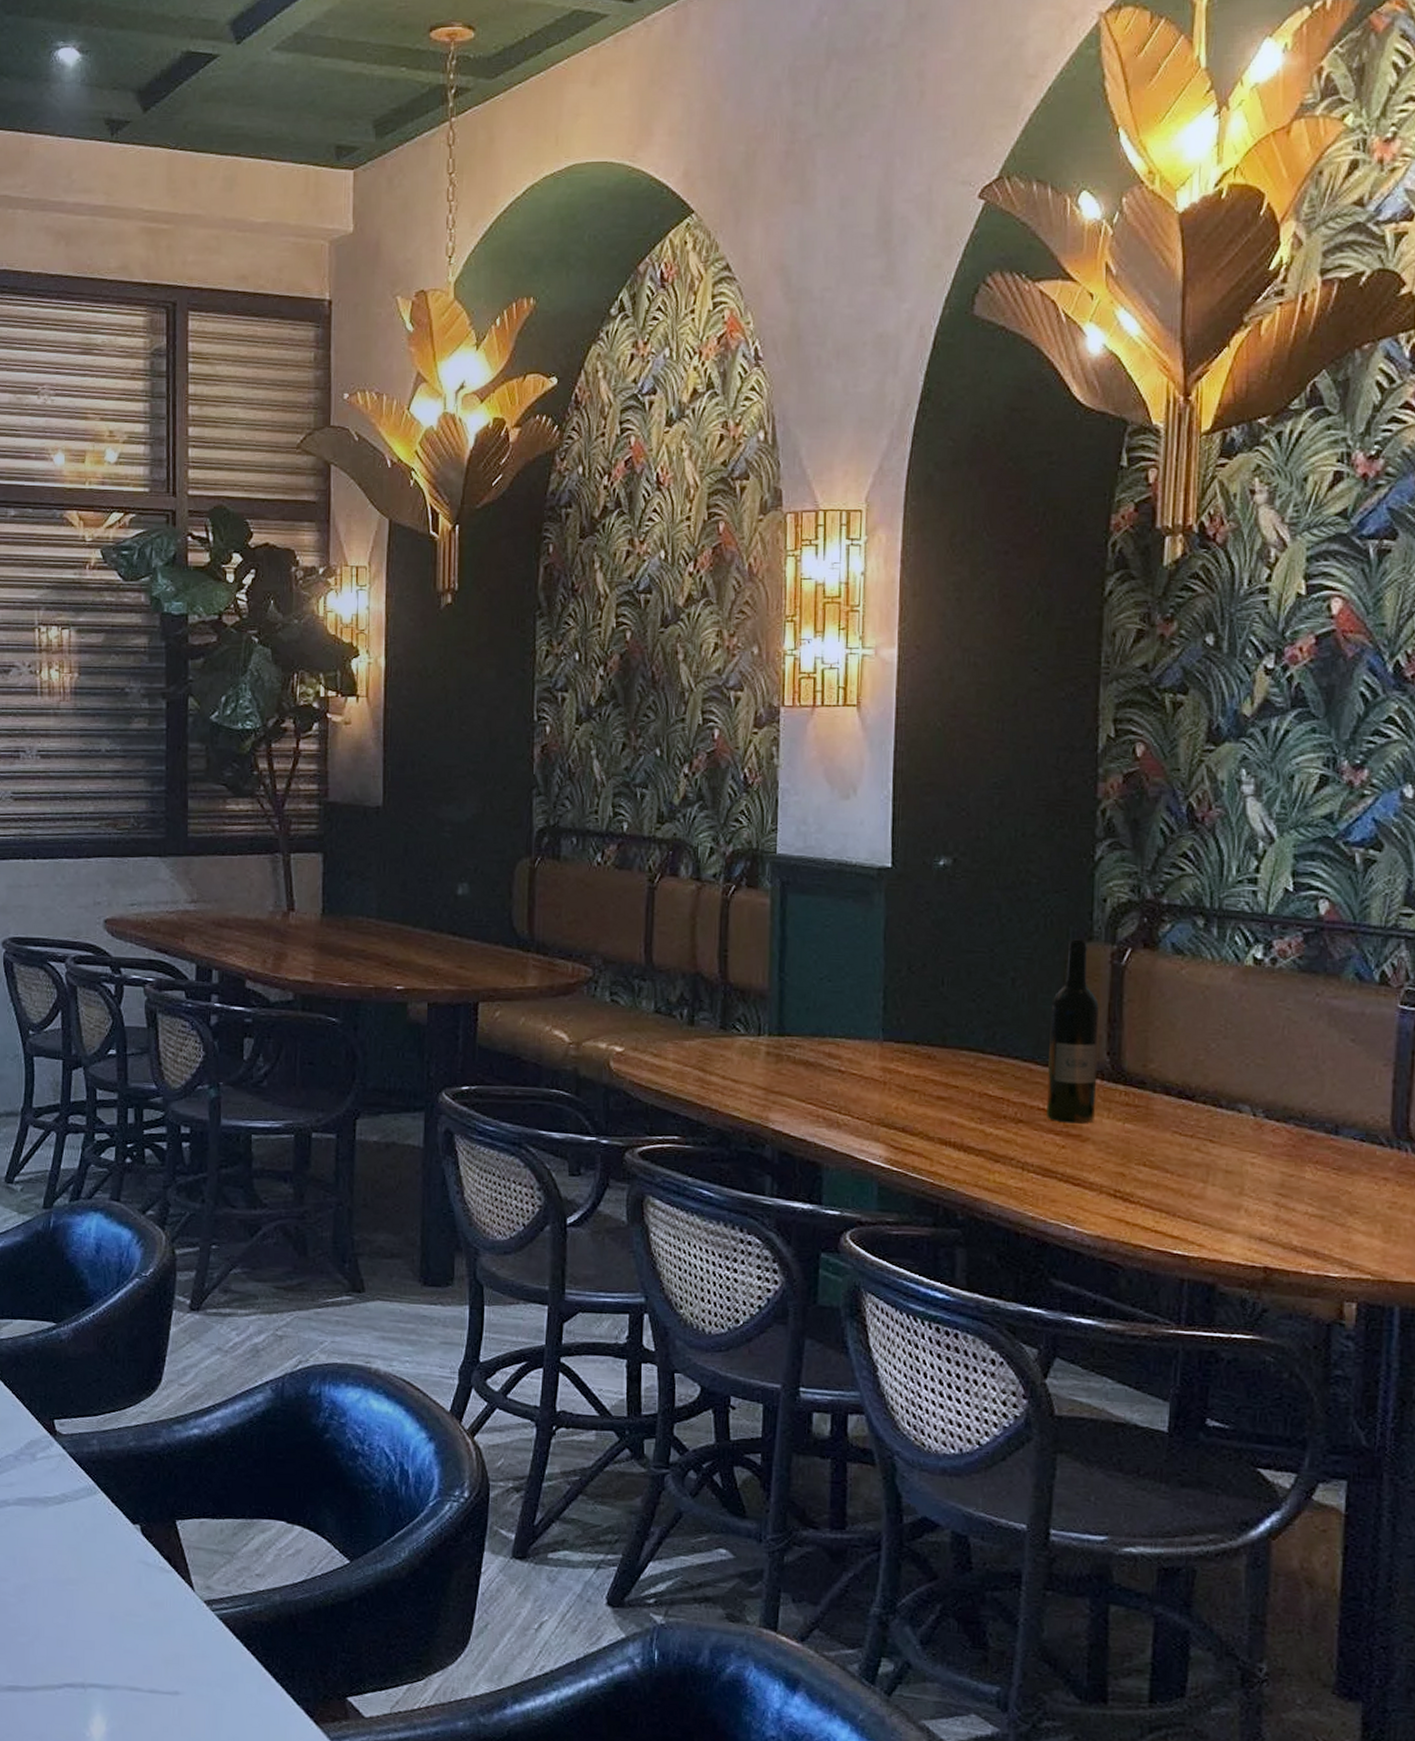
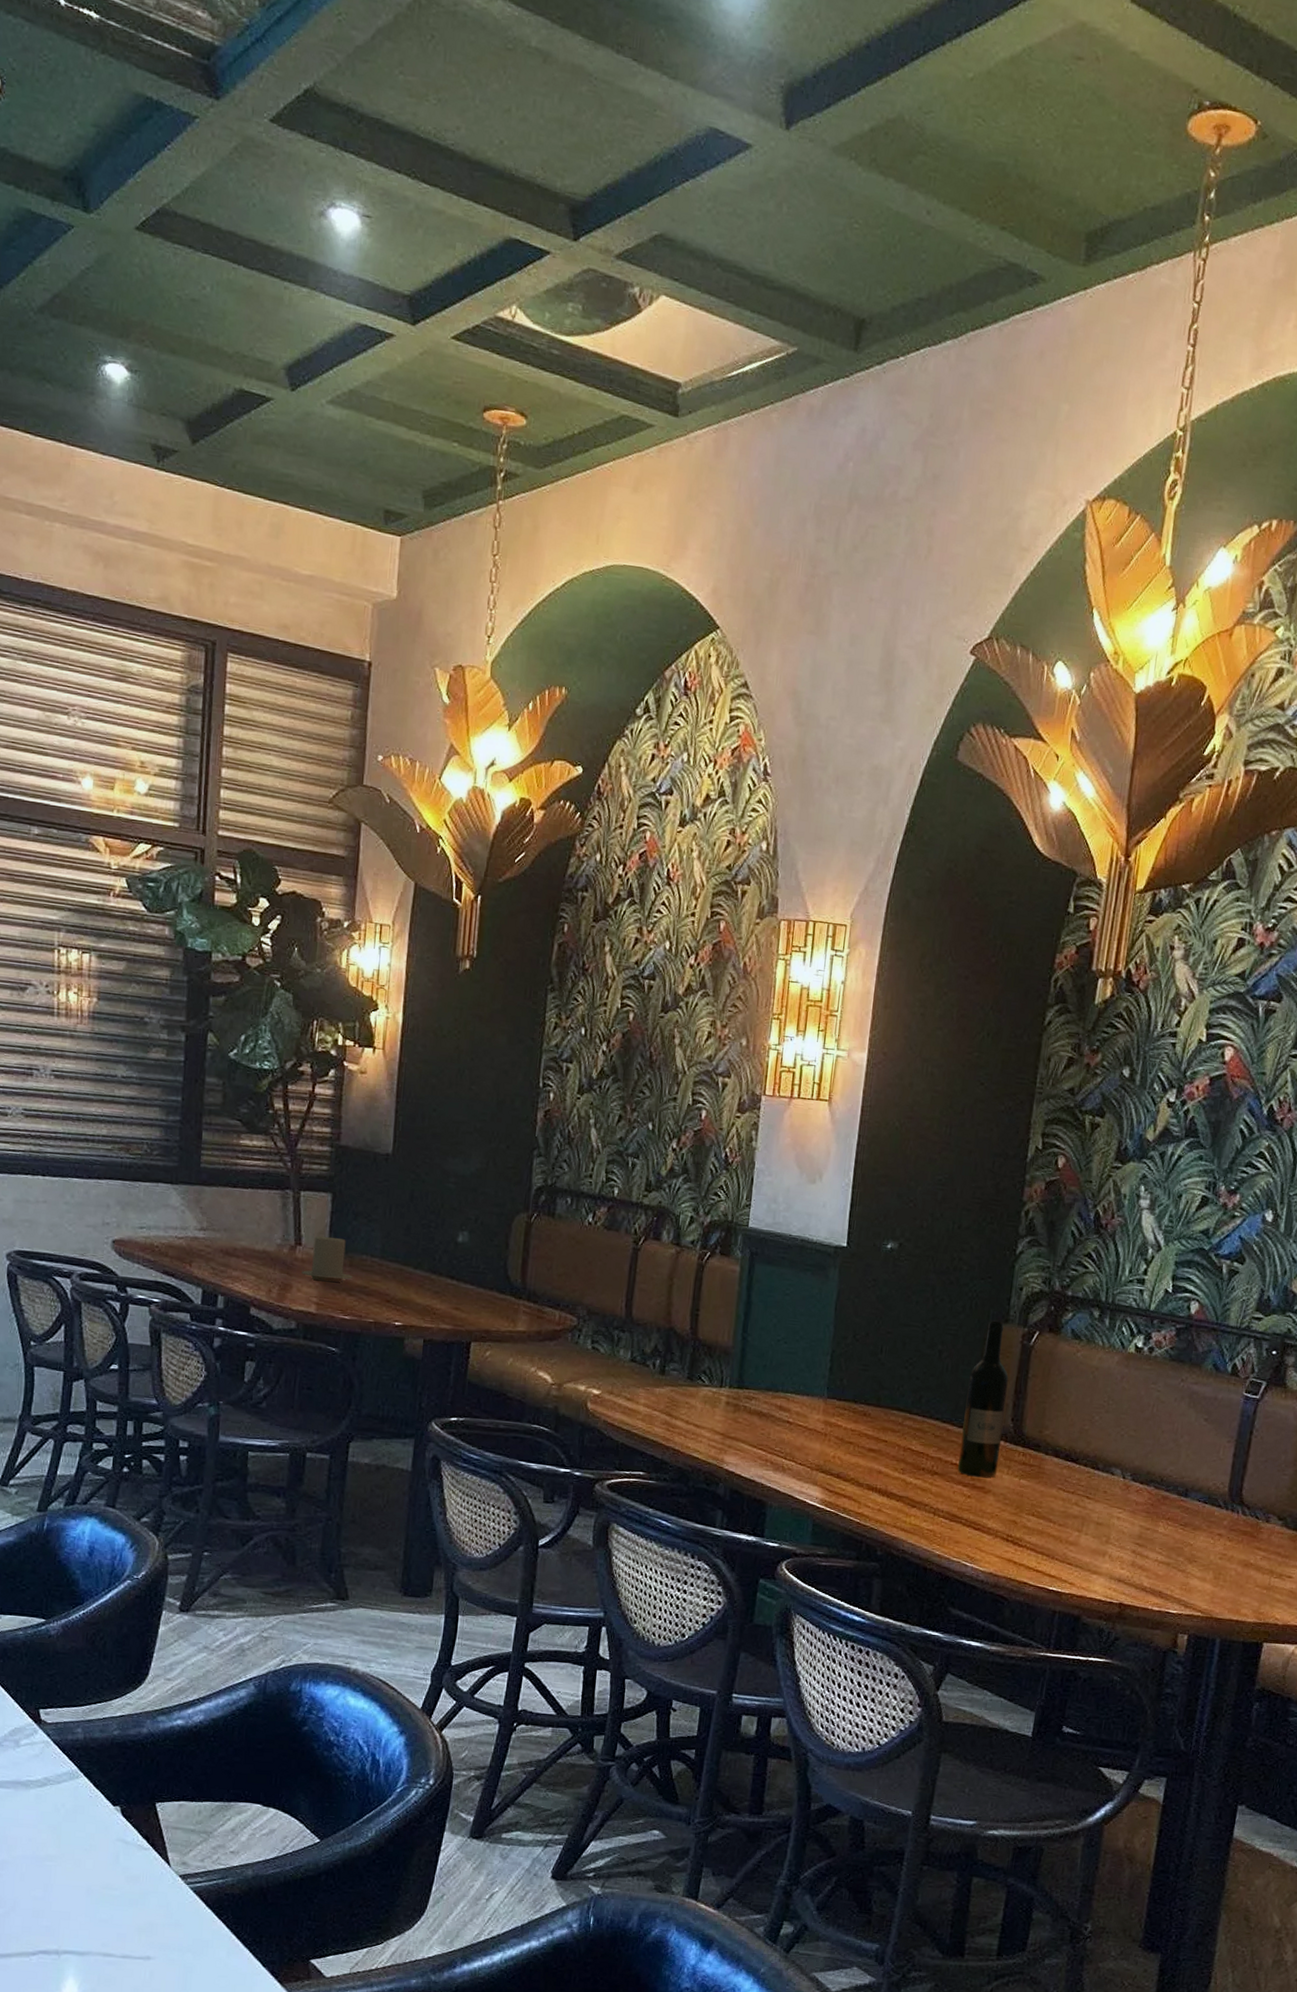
candle: none [296,899,350,948] -> present [302,1236,353,1283]

